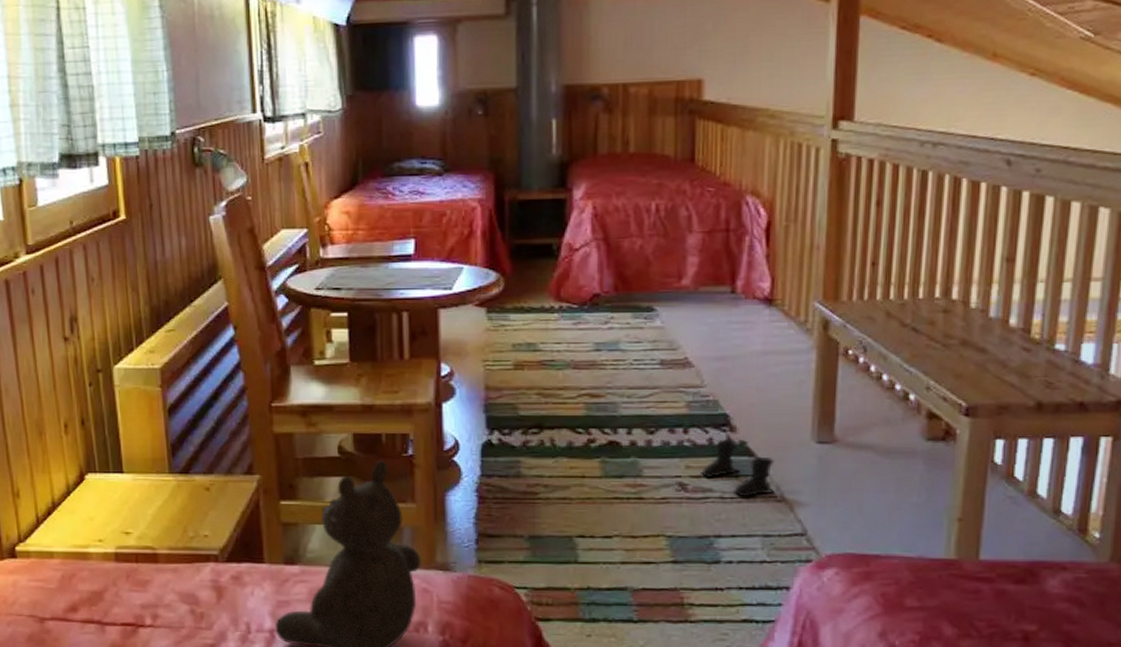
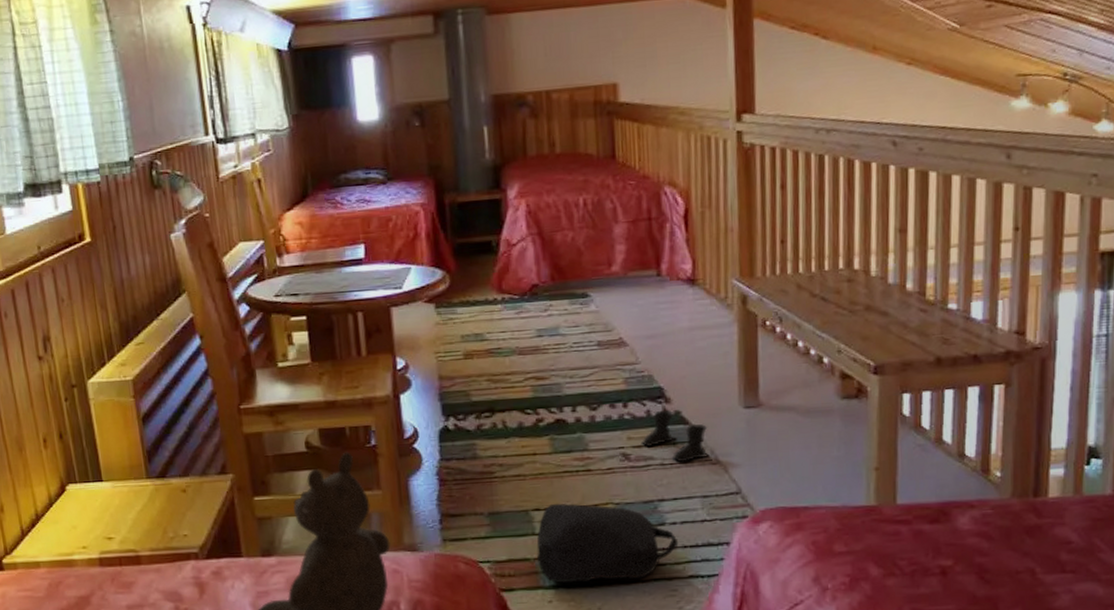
backpack: none [578,531,734,618] -> present [536,503,679,583]

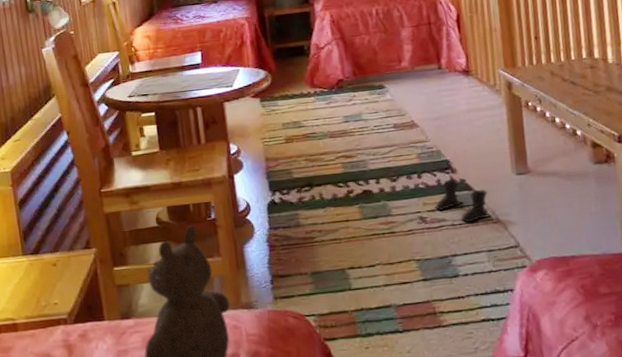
backpack: present [536,503,679,583] -> none [353,261,471,331]

